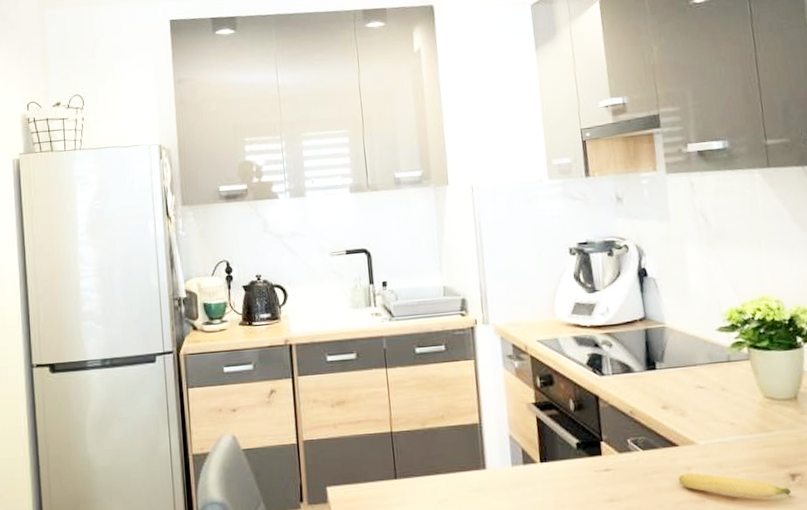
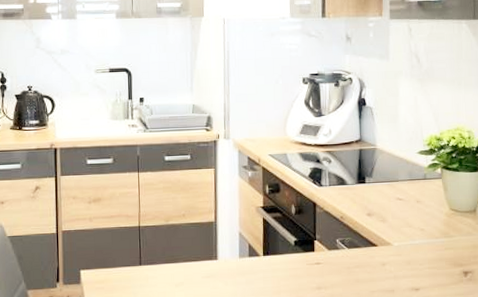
banana: present [678,473,792,498] -> none [374,268,463,290]

